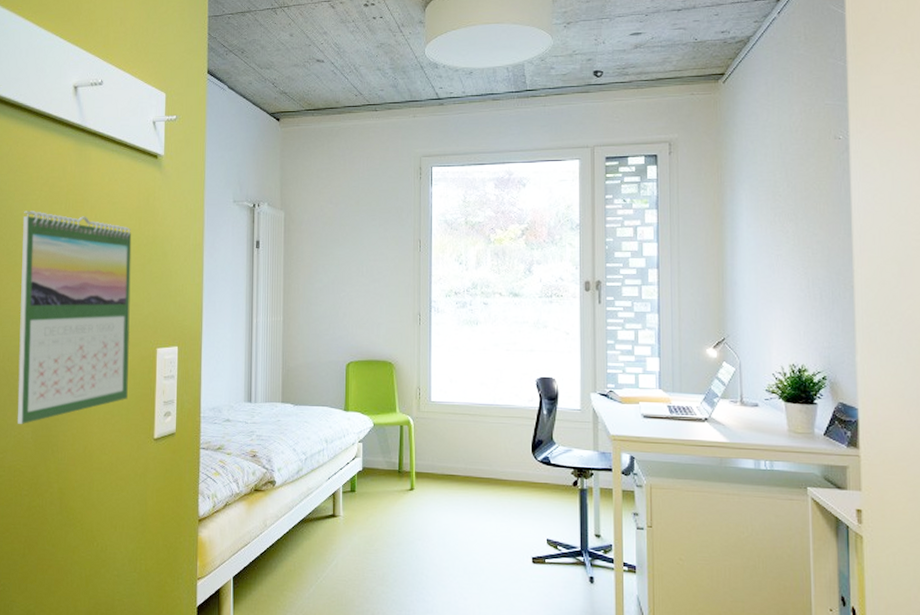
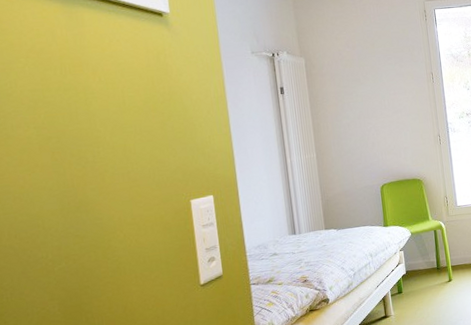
calendar: present [17,211,132,424] -> none [8,79,166,300]

